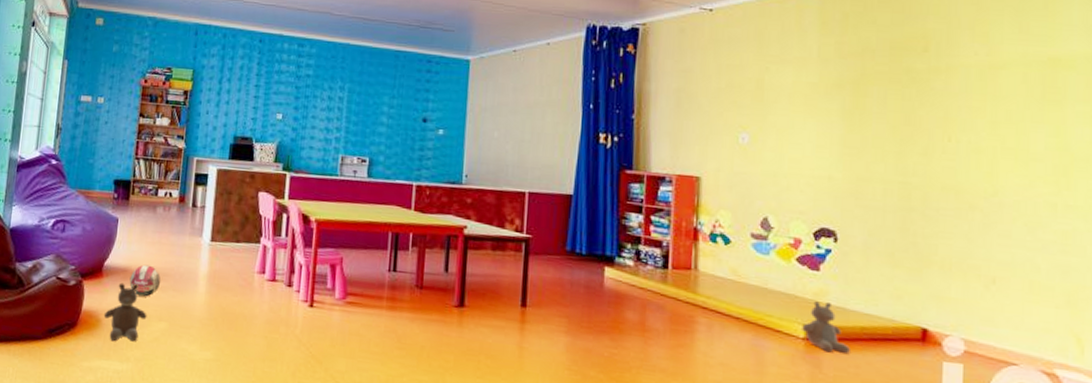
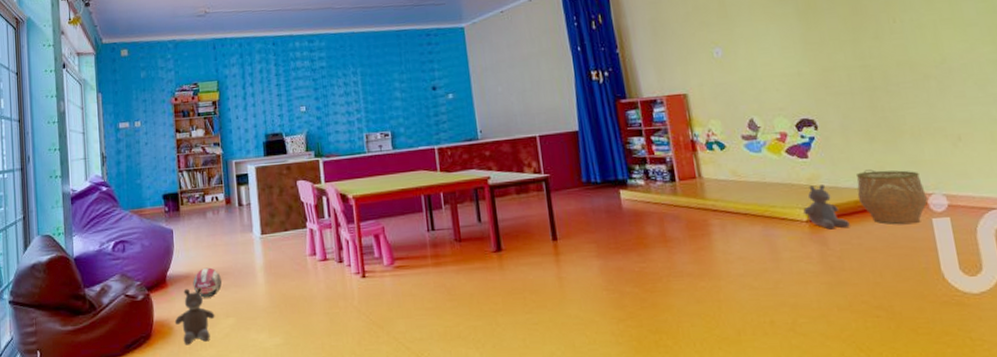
basket: none [865,296,942,364] -> present [857,169,928,225]

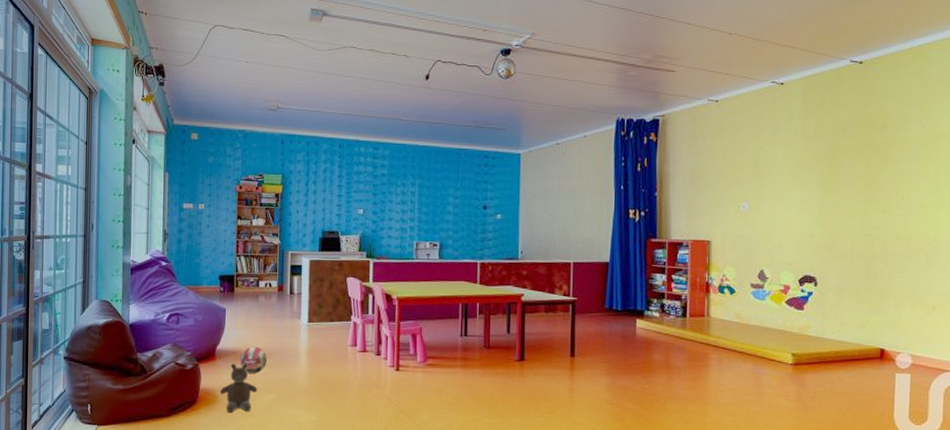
stuffed animal: present [803,185,850,230] -> none [790,334,827,374]
basket: present [857,169,928,225] -> none [838,326,895,377]

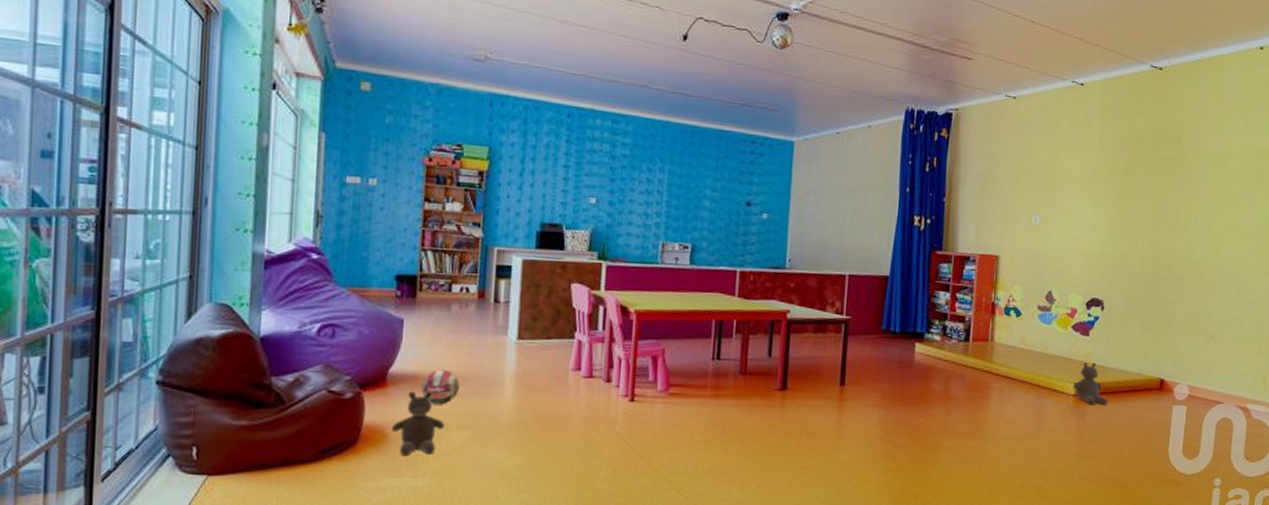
stuffed animal: none [790,334,827,374] -> present [1073,362,1108,405]

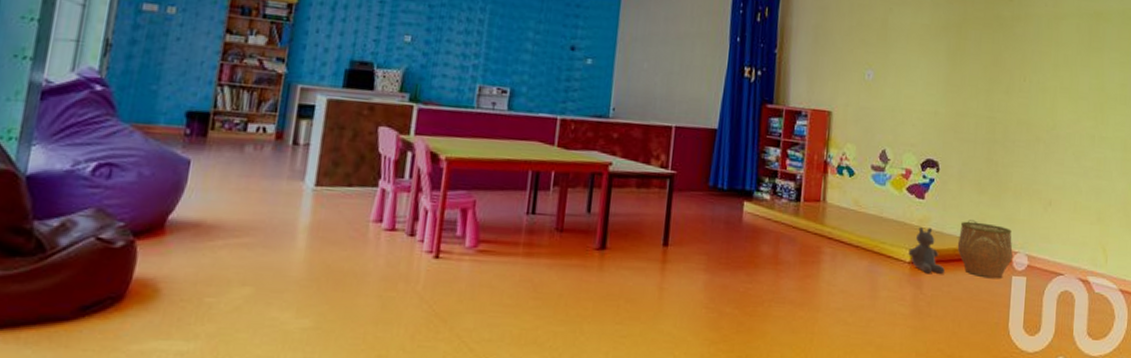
teddy bear: present [391,390,445,455] -> none [164,240,226,314]
ball: present [421,369,461,405] -> none [202,217,248,257]
basket: none [1120,354,1174,409] -> present [957,220,1013,279]

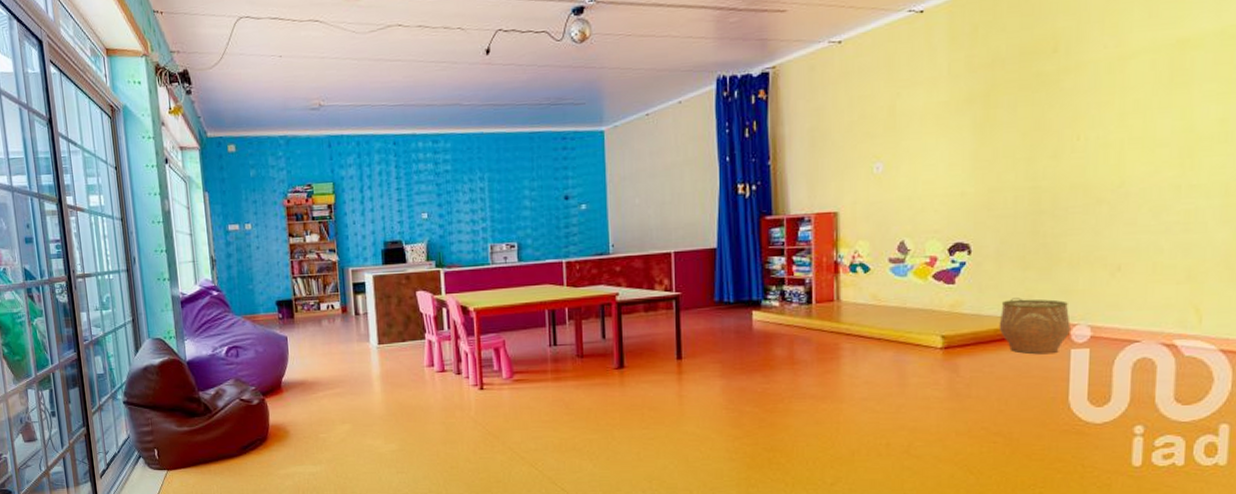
stuffed animal: present [908,227,945,274] -> none [940,312,985,357]

